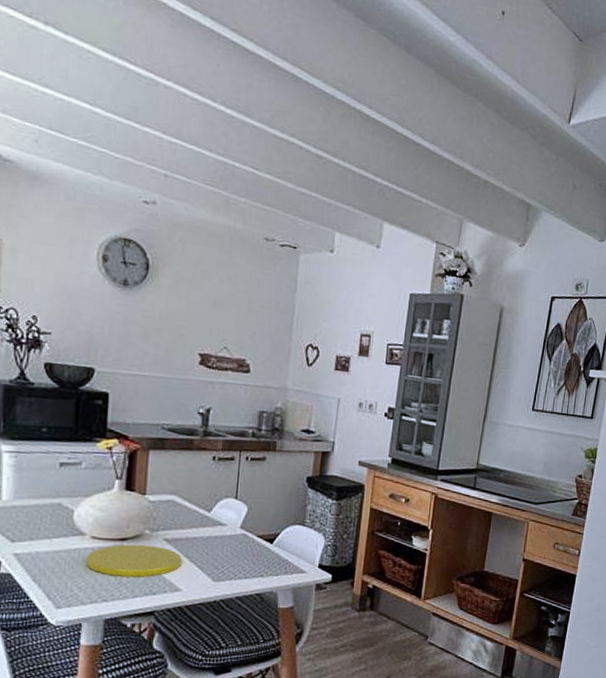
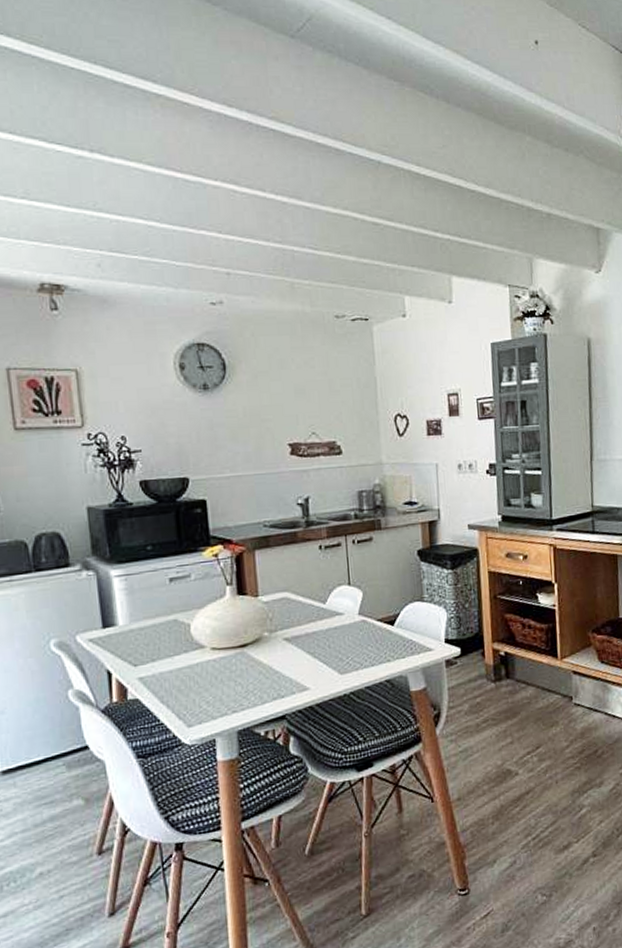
plate: present [86,544,182,577] -> none [209,647,305,685]

